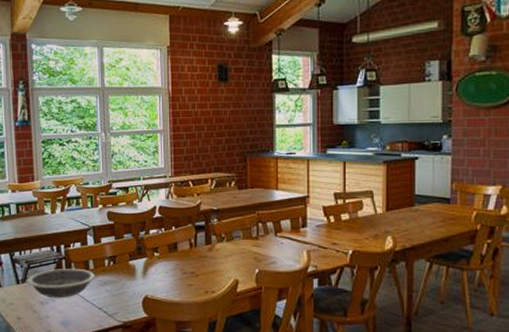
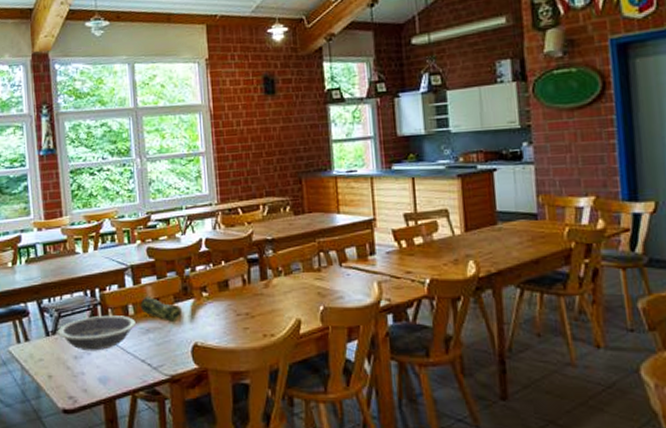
pencil case: none [99,254,135,277] -> present [140,296,182,322]

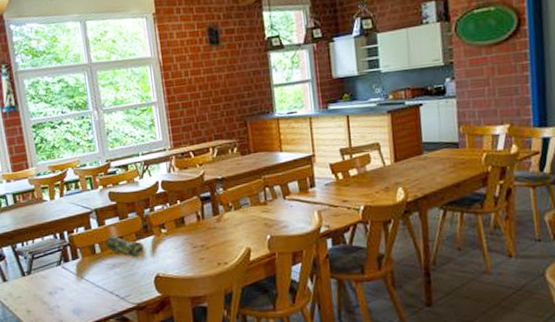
bowl: present [58,315,136,351] -> none [33,254,103,287]

